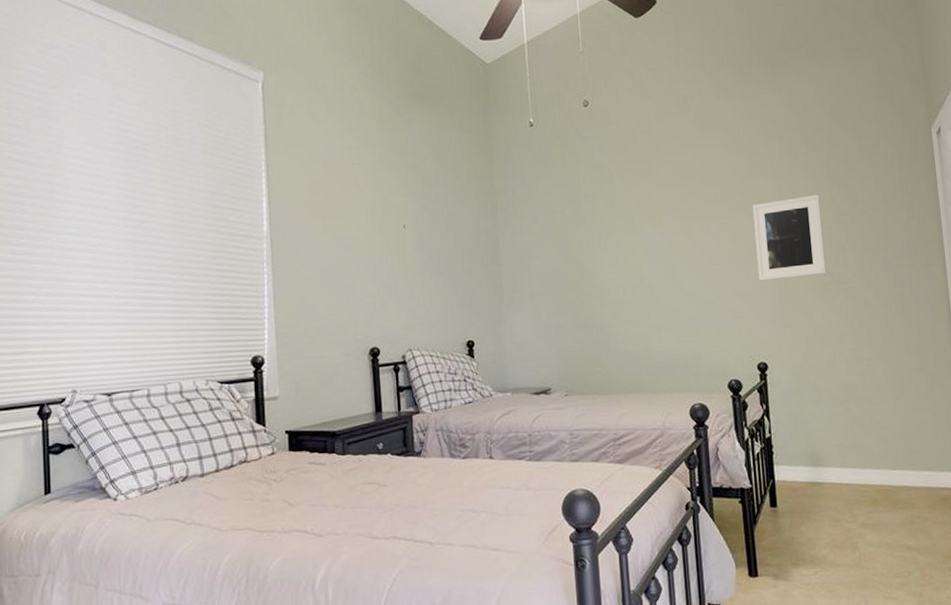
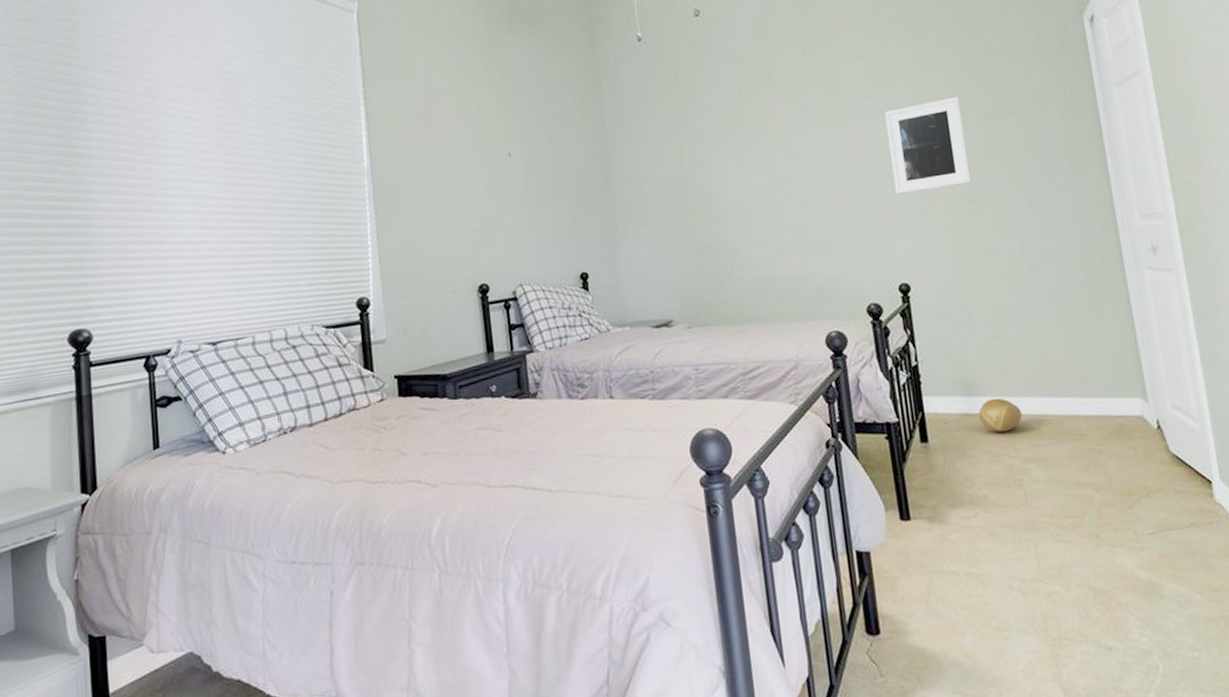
ball: none [822,469,861,500] -> present [978,398,1022,433]

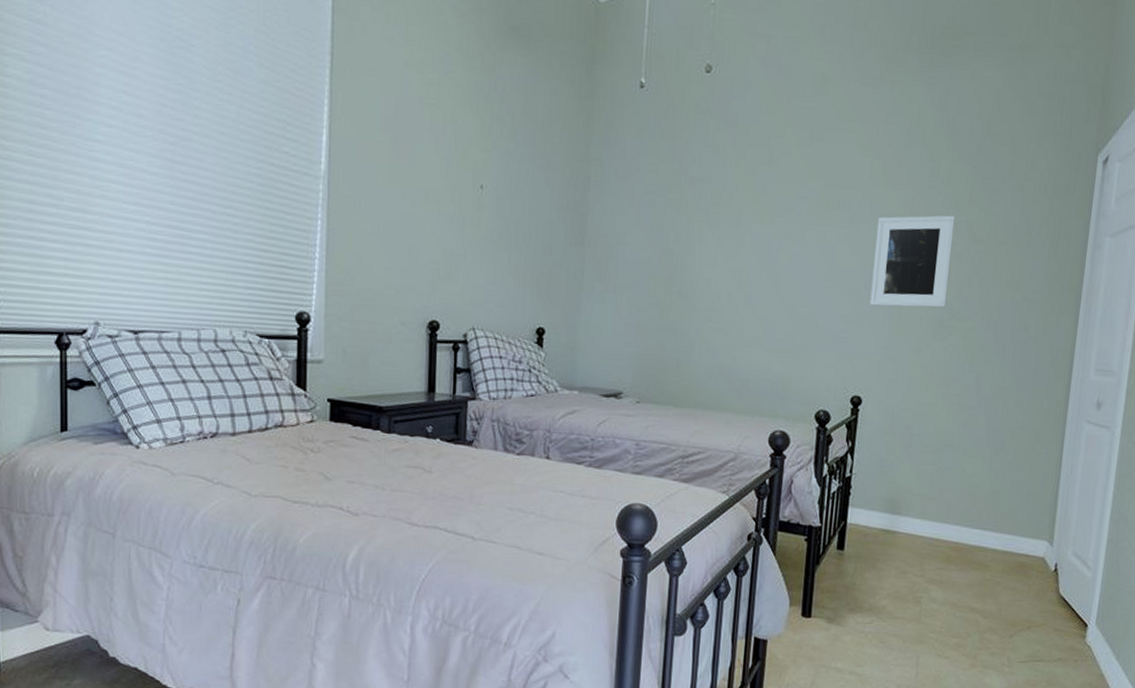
ball: present [978,398,1022,433] -> none [895,519,937,552]

